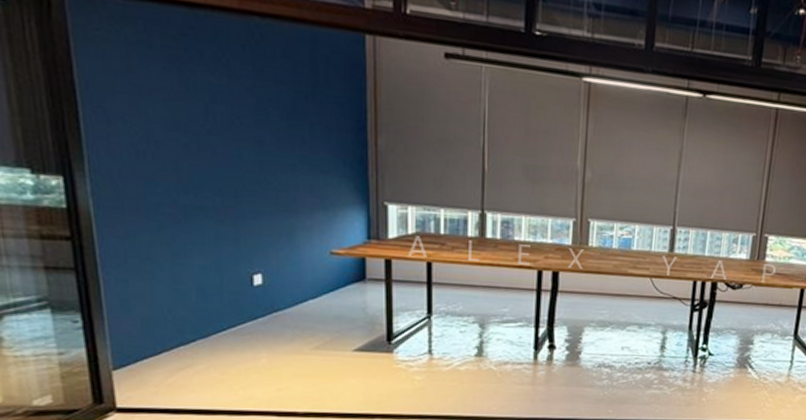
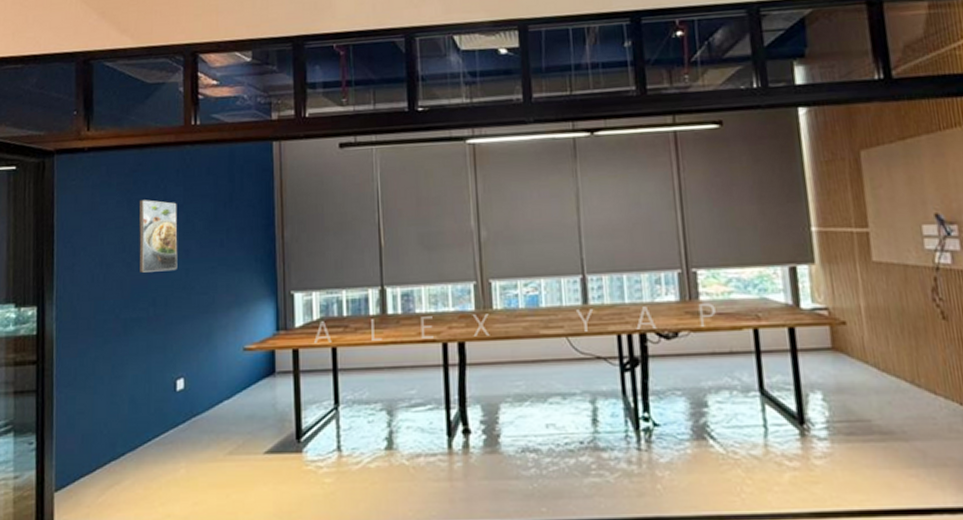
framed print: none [194,72,249,161] -> present [139,200,178,273]

